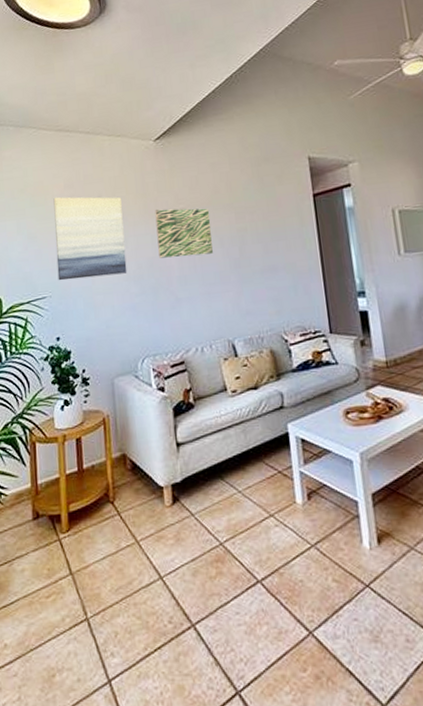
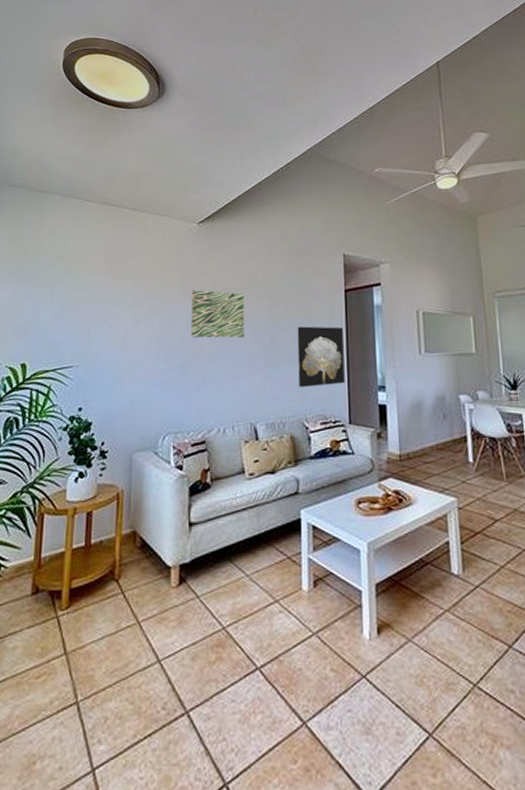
wall art: present [53,197,128,281] -> none [87,268,159,352]
wall art: none [267,234,322,300] -> present [297,326,345,388]

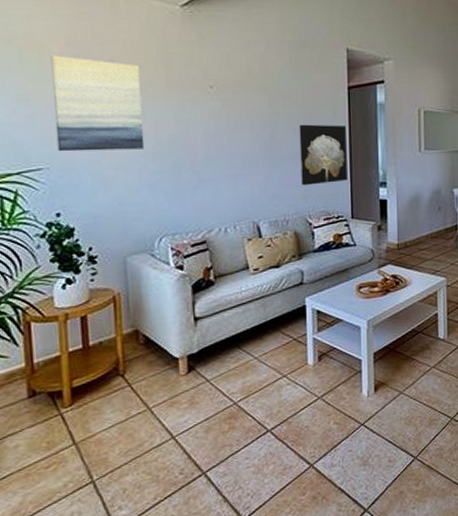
wall art: none [87,268,159,352] -> present [51,55,145,152]
wall art: present [191,290,245,338] -> none [179,84,242,137]

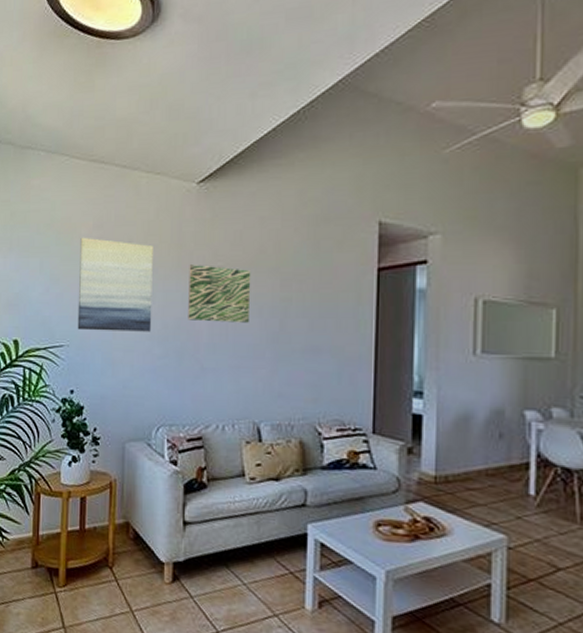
wall art: none [179,84,242,137] -> present [188,265,251,323]
wall art: present [299,124,348,186] -> none [312,312,373,387]

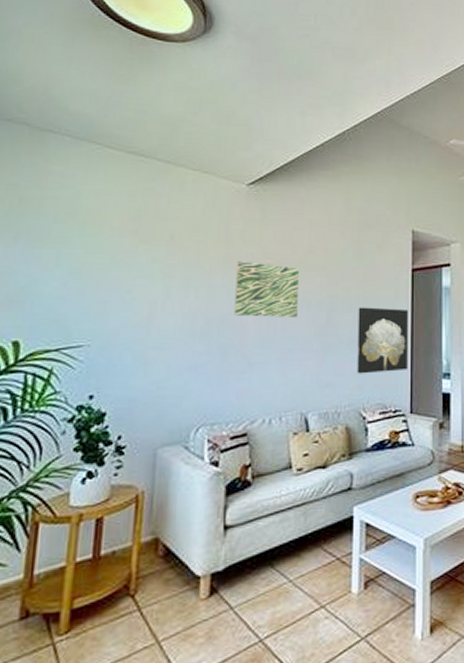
wall art: present [77,237,153,332] -> none [102,229,198,328]
wall art: none [312,312,373,387] -> present [357,307,409,374]

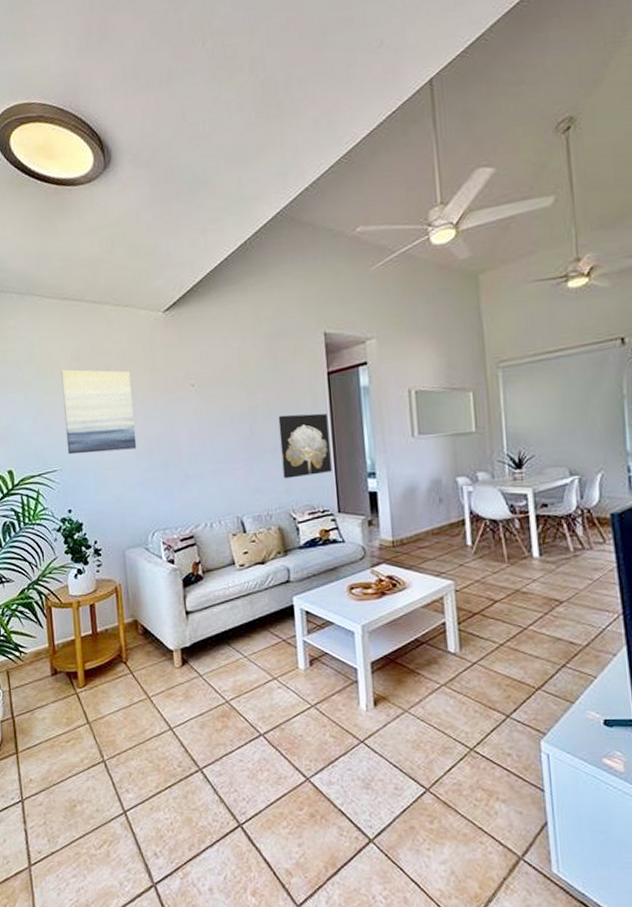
wall art: none [102,229,198,328] -> present [60,369,137,455]
wall art: present [234,261,300,317] -> none [164,384,223,435]

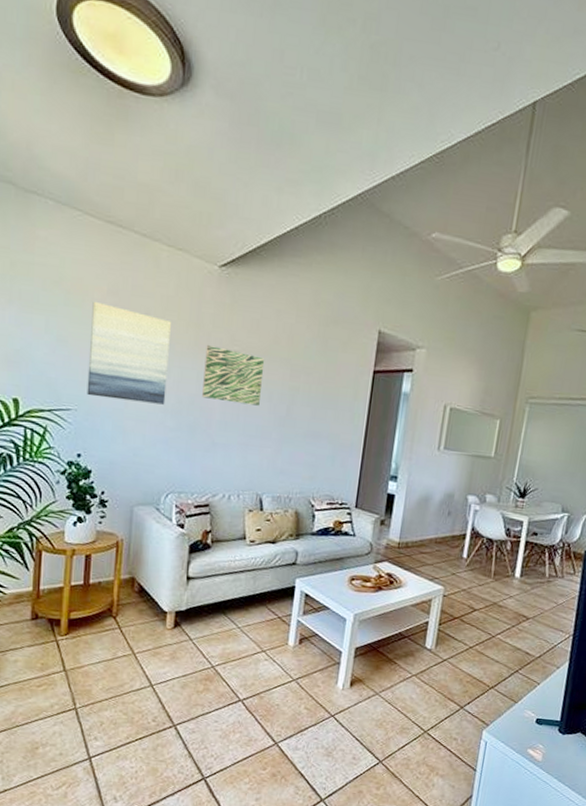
wall art: none [164,384,223,435] -> present [202,345,265,406]
wall art: present [278,413,332,479] -> none [310,403,366,468]

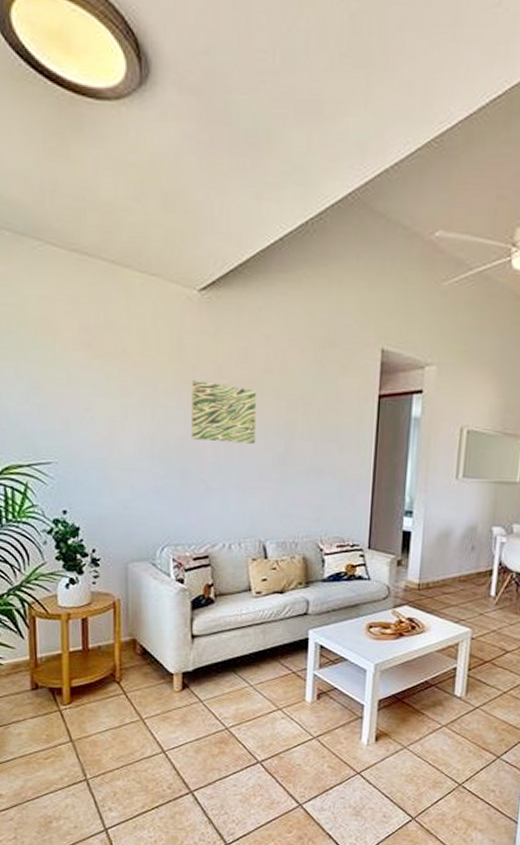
wall art: present [87,301,171,405] -> none [63,341,152,450]

